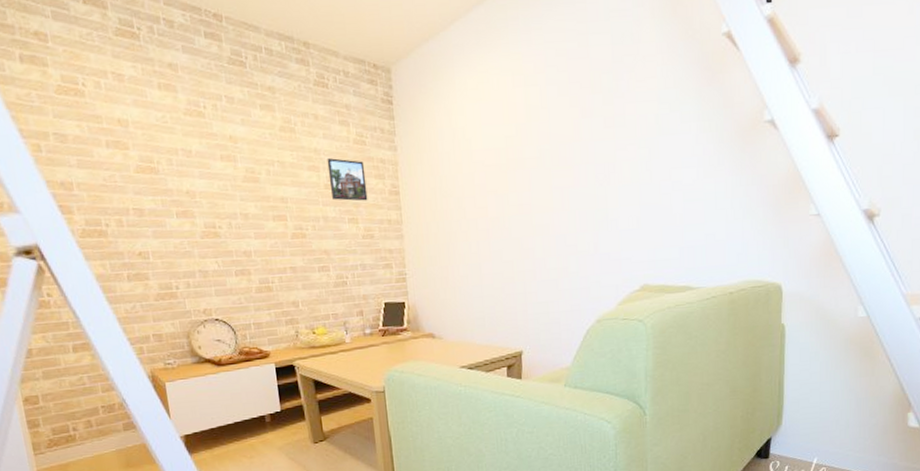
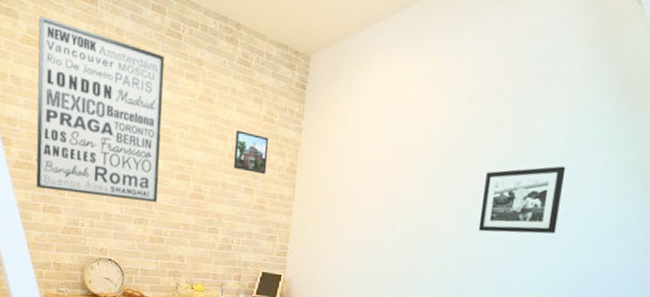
wall art: none [72,59,257,256] -> present [35,16,165,203]
picture frame: none [588,146,662,223] -> present [478,166,566,234]

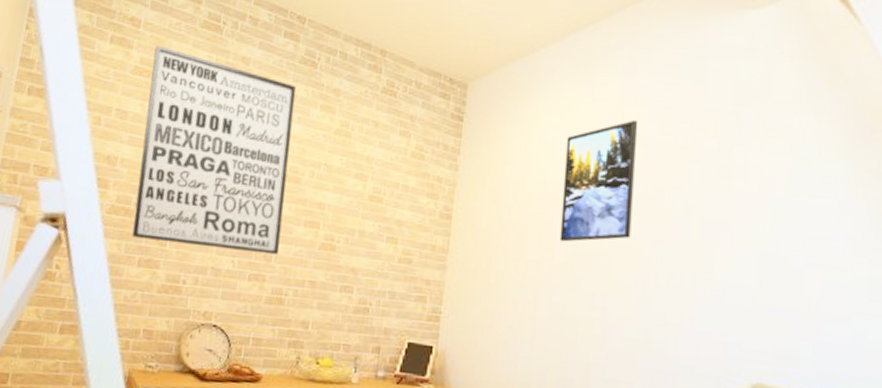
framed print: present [233,130,269,175] -> none [374,169,418,221]
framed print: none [382,89,449,193] -> present [559,119,637,242]
picture frame: present [478,166,566,234] -> none [687,208,793,294]

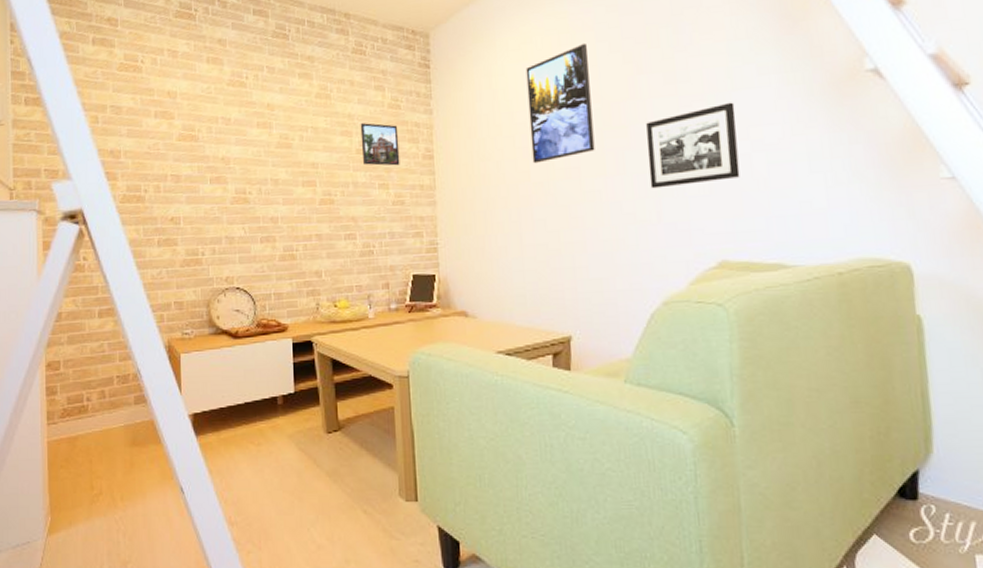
wall art: present [132,45,296,255] -> none [136,40,284,221]
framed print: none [374,169,418,221] -> present [360,123,400,166]
picture frame: none [687,208,793,294] -> present [646,102,740,189]

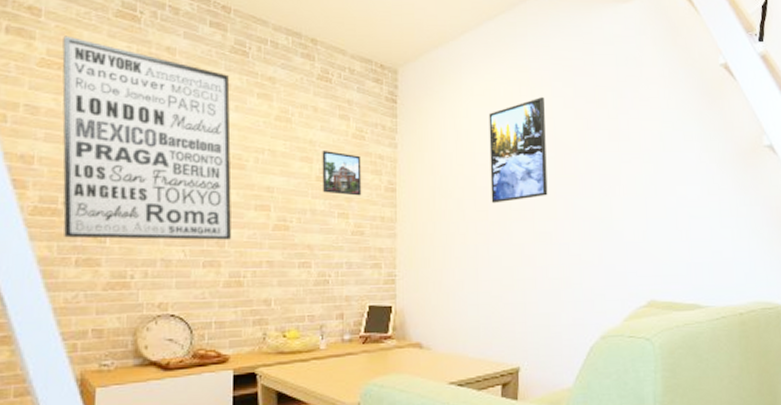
wall art: none [136,40,284,221] -> present [62,35,232,240]
picture frame: present [646,102,740,189] -> none [592,162,668,233]

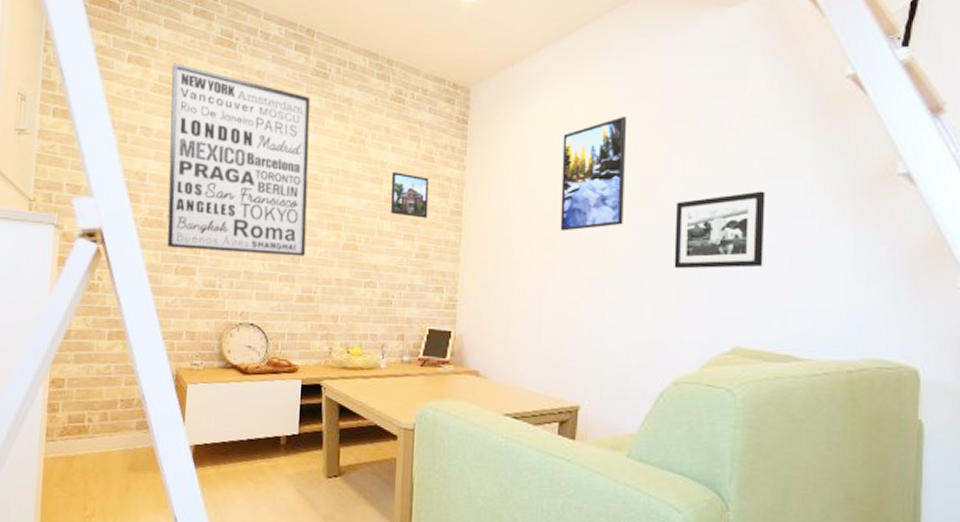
picture frame: none [592,162,668,233] -> present [674,191,766,269]

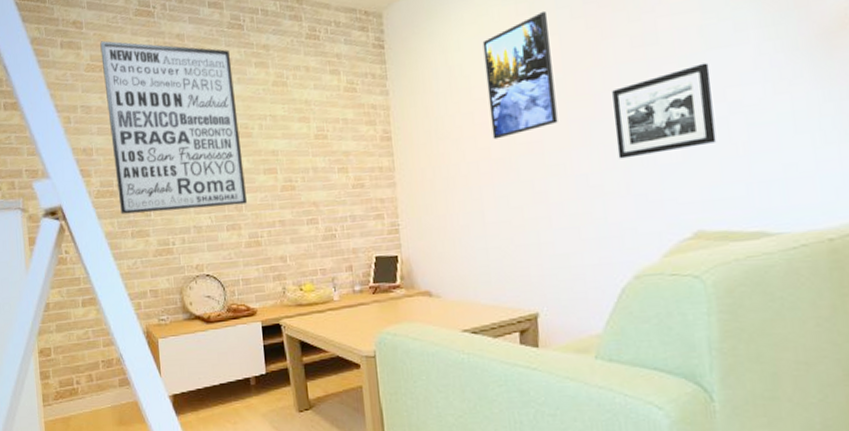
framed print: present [390,172,430,219] -> none [317,107,359,151]

